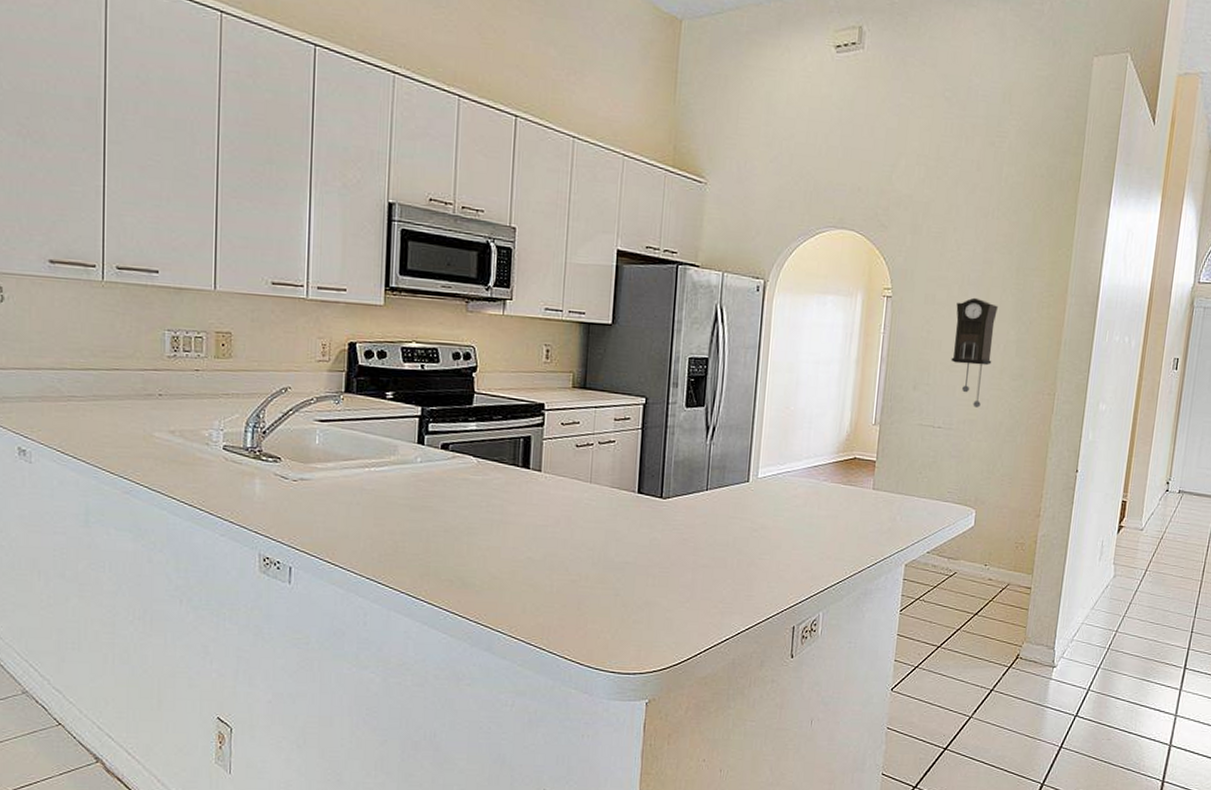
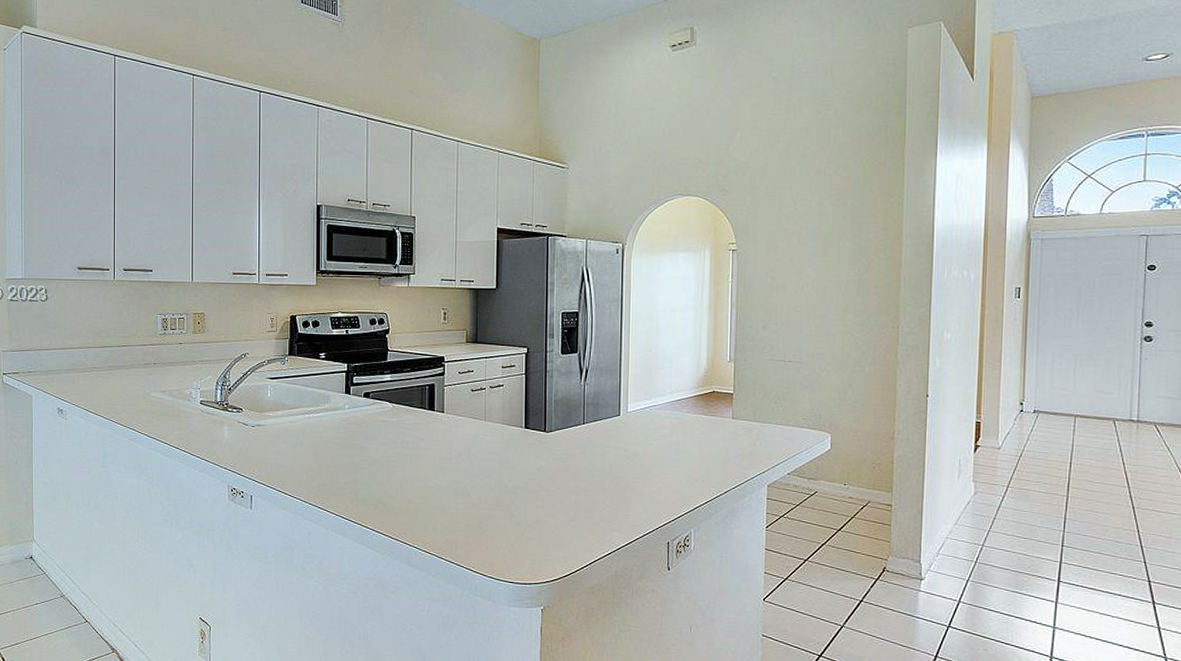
pendulum clock: present [951,297,998,408] -> none [796,245,836,342]

